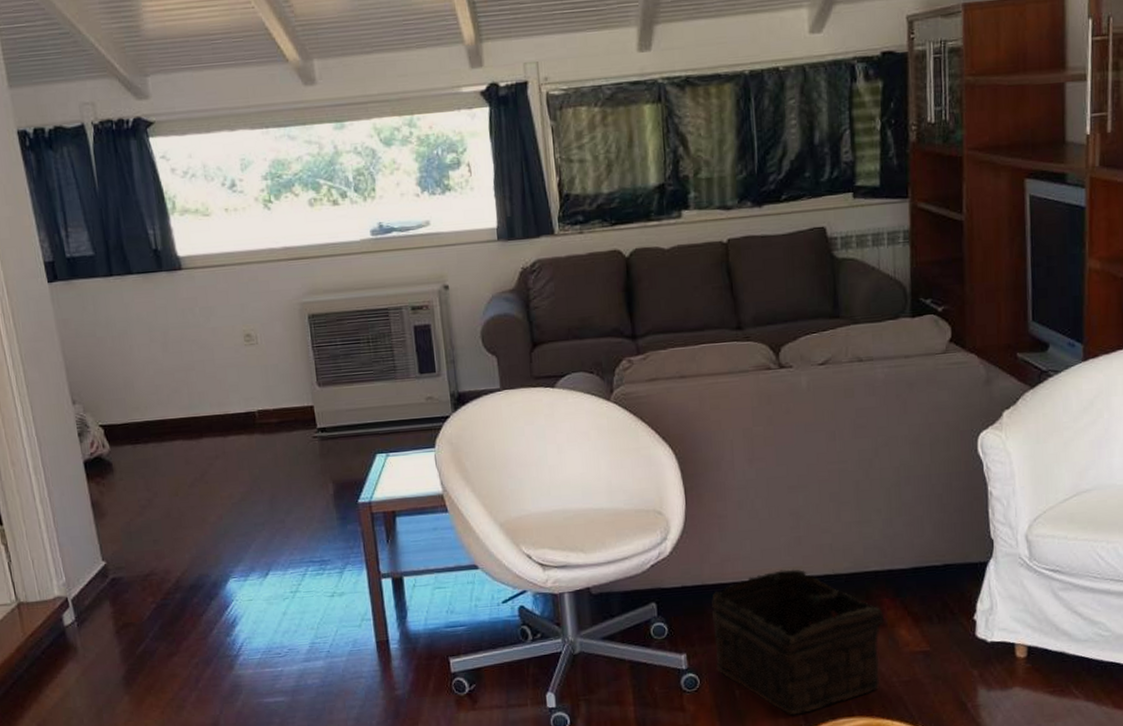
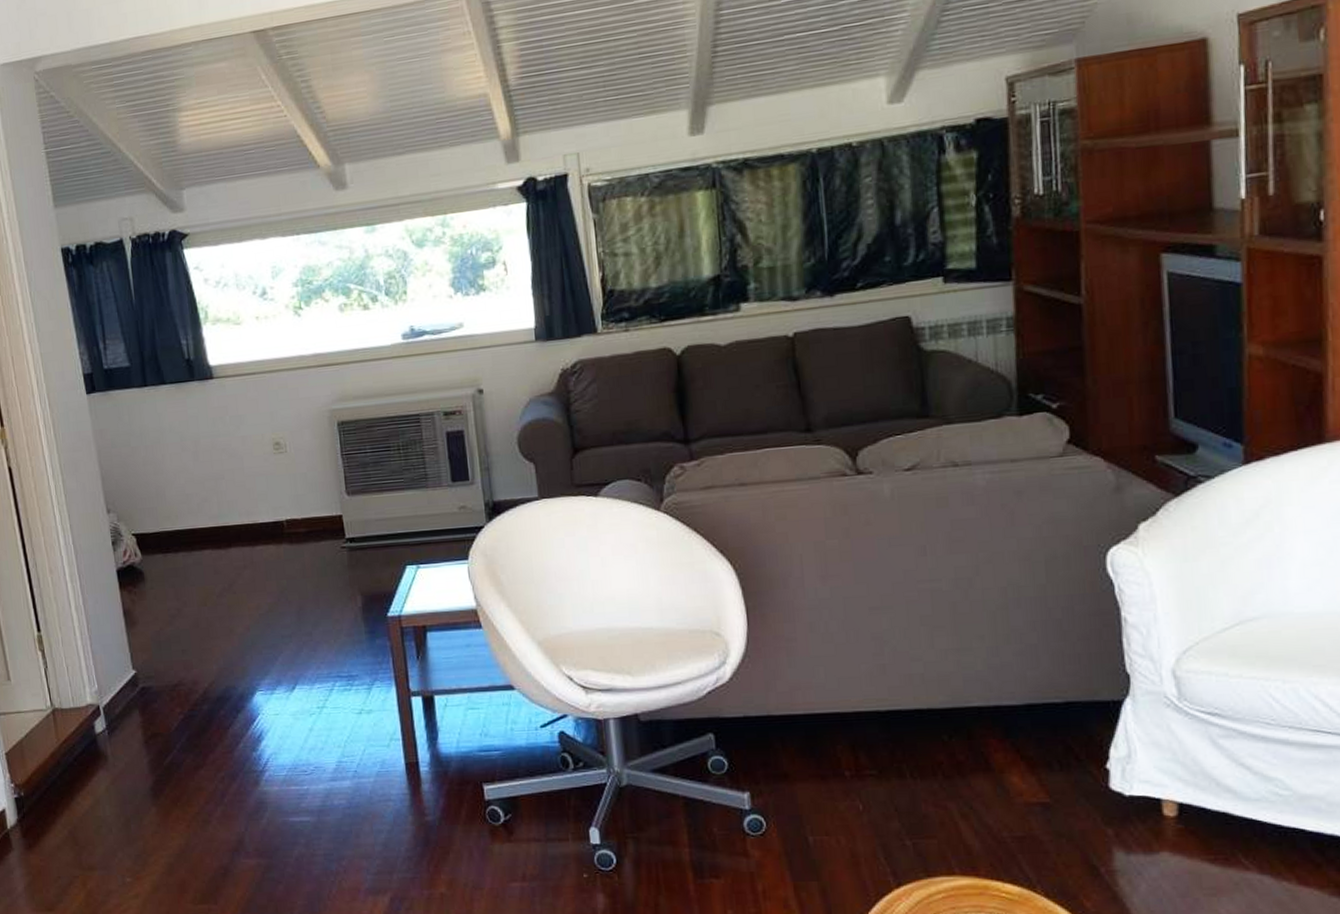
basket: present [711,569,884,715] -> none [779,701,991,869]

